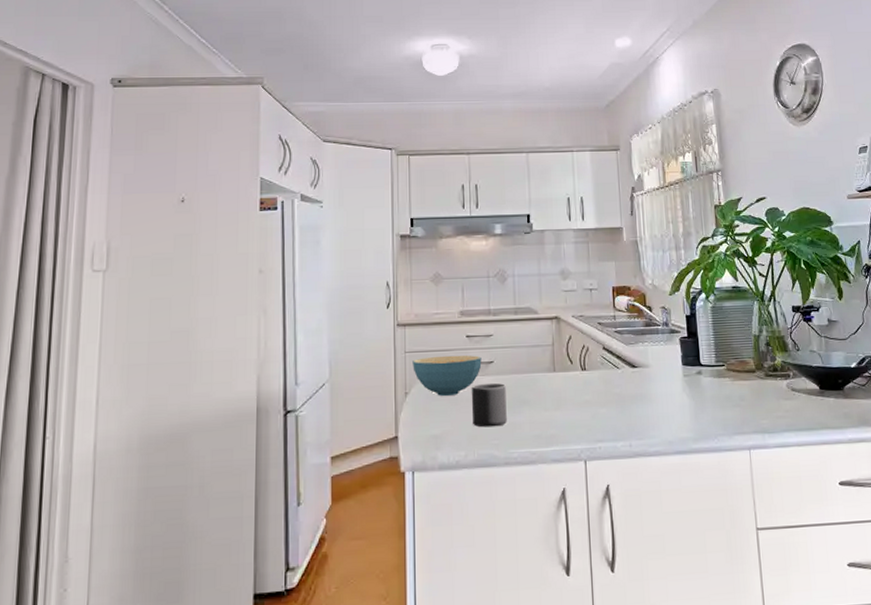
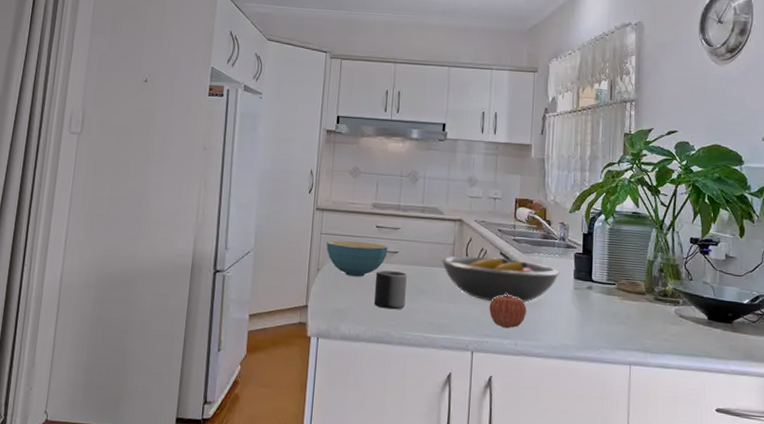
fruit bowl: none [541,352,667,403] -> present [441,256,559,302]
apple: none [598,390,638,430] -> present [489,292,526,329]

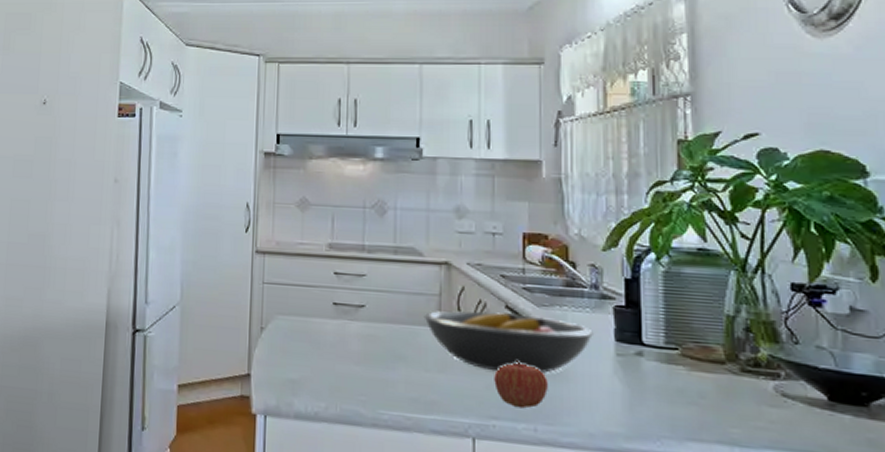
cereal bowl: present [326,240,388,277] -> none [271,291,351,338]
mug: present [374,270,407,310] -> none [336,329,378,381]

